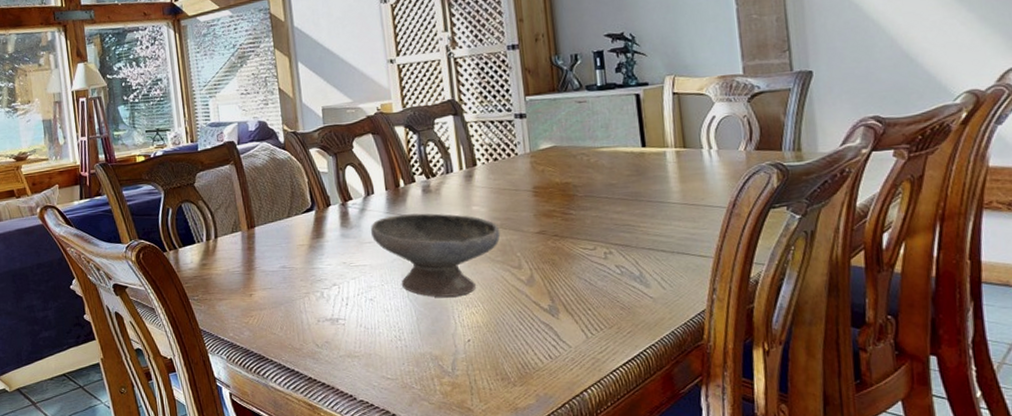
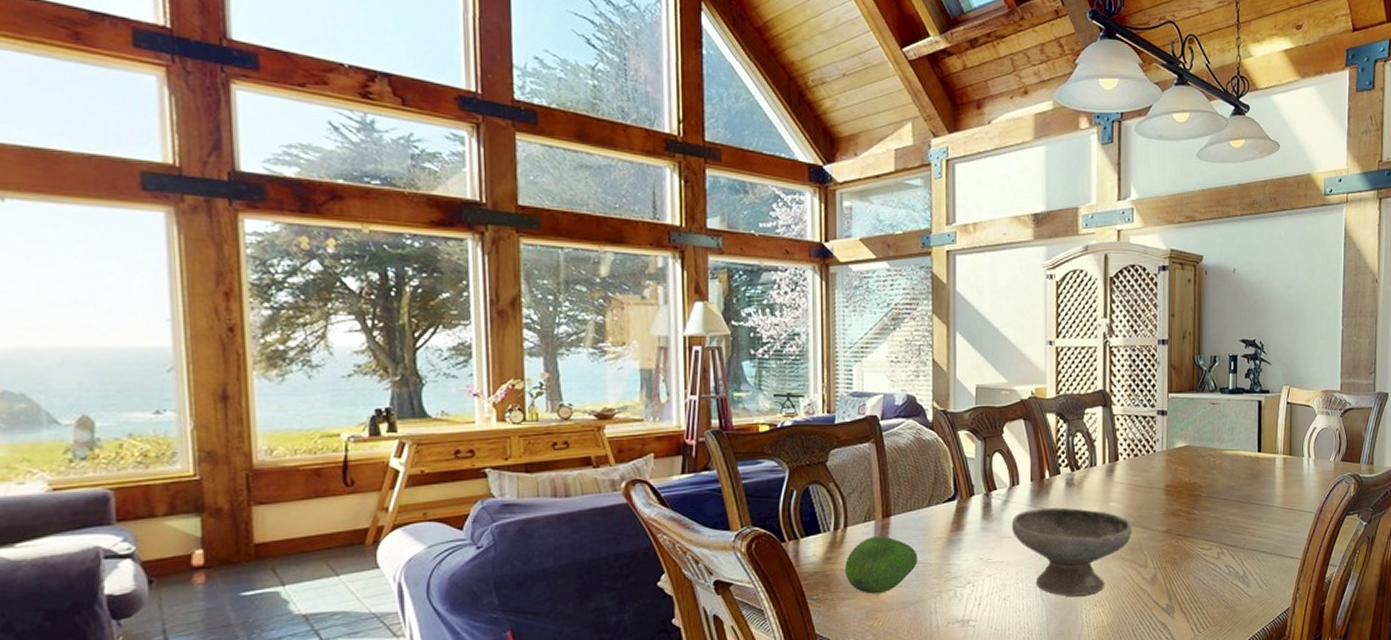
fruit: none [219,244,284,295] -> present [845,536,918,594]

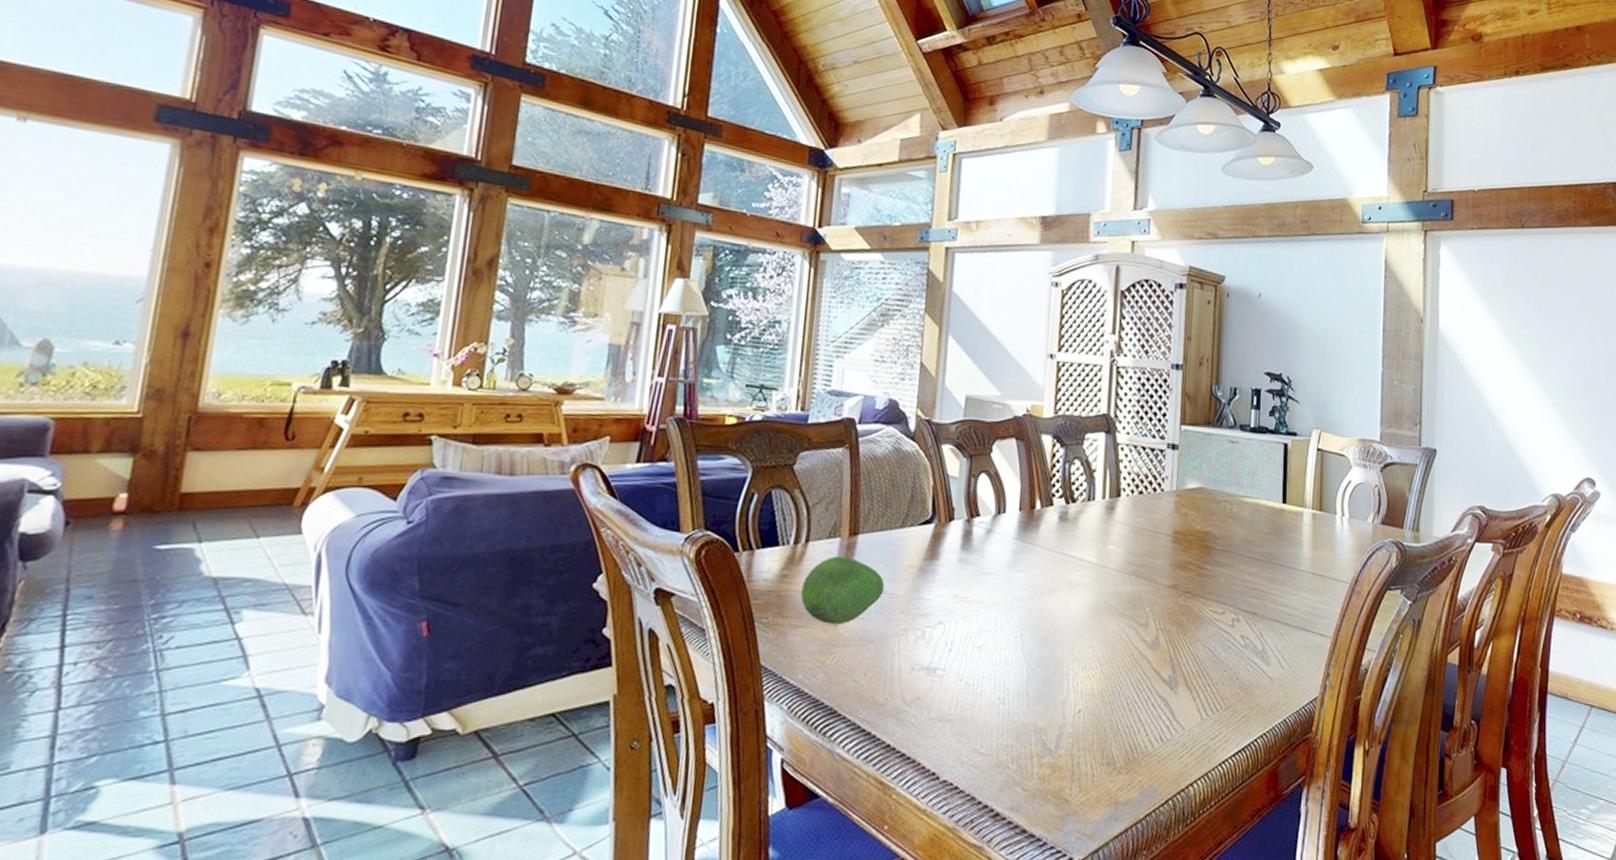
bowl: present [1011,507,1132,596] -> none [993,543,1133,654]

